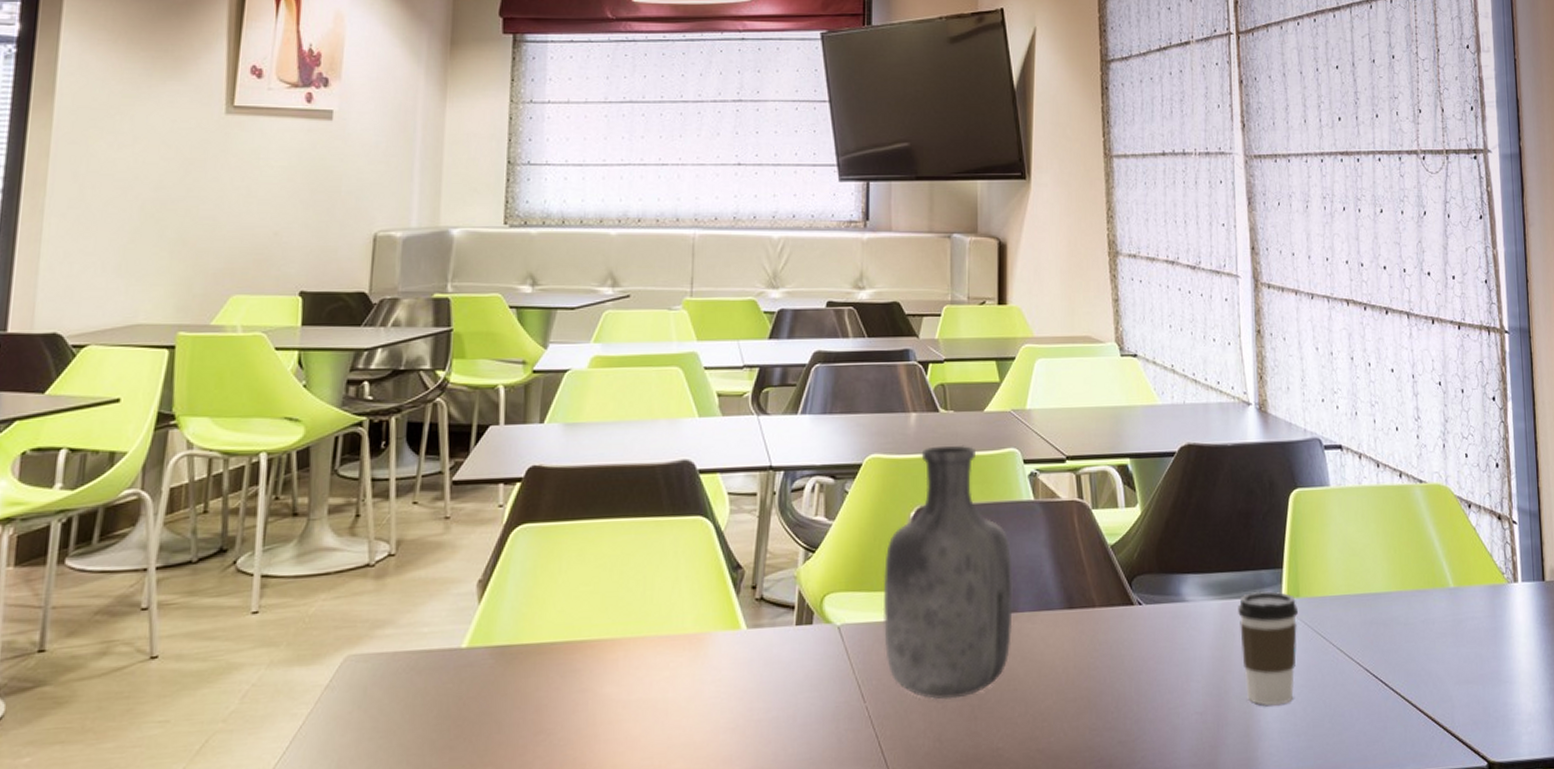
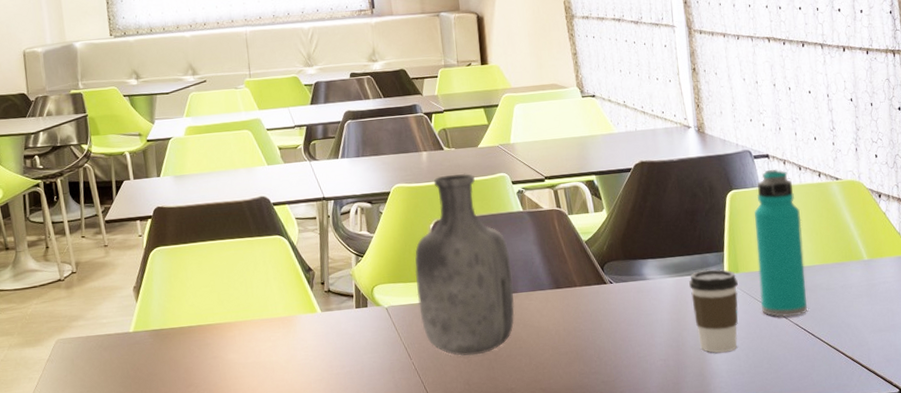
water bottle: none [1321,464,1381,659] -> present [754,168,808,317]

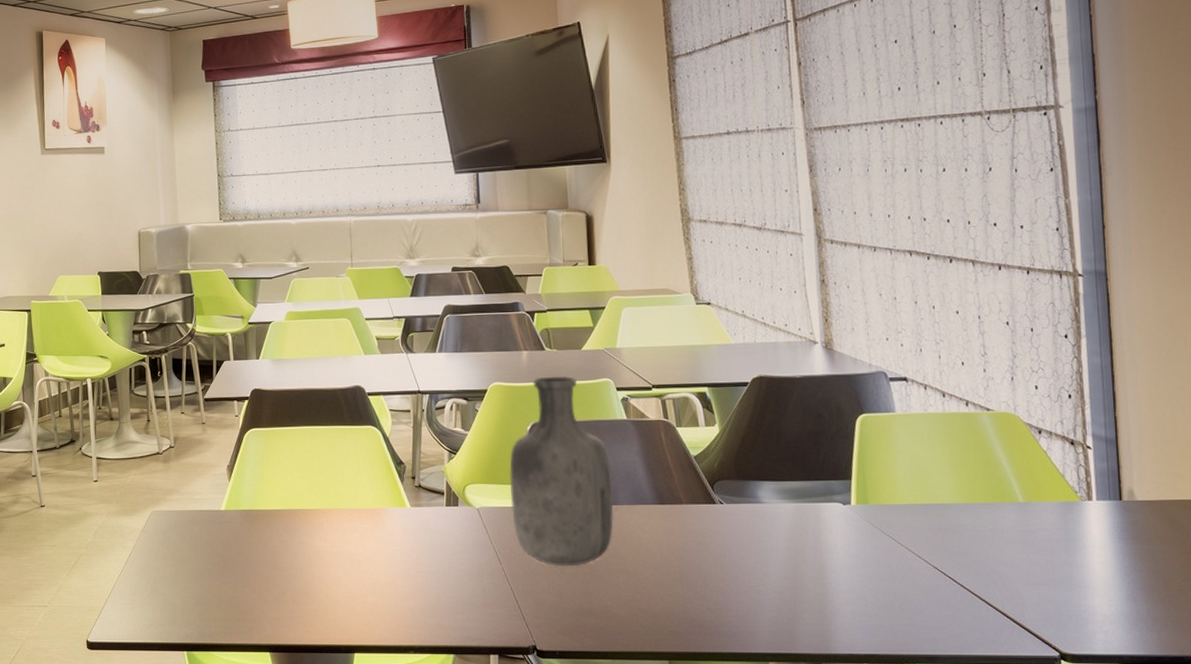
coffee cup: present [689,269,738,354] -> none [810,497,867,591]
water bottle: present [754,168,808,317] -> none [888,393,949,557]

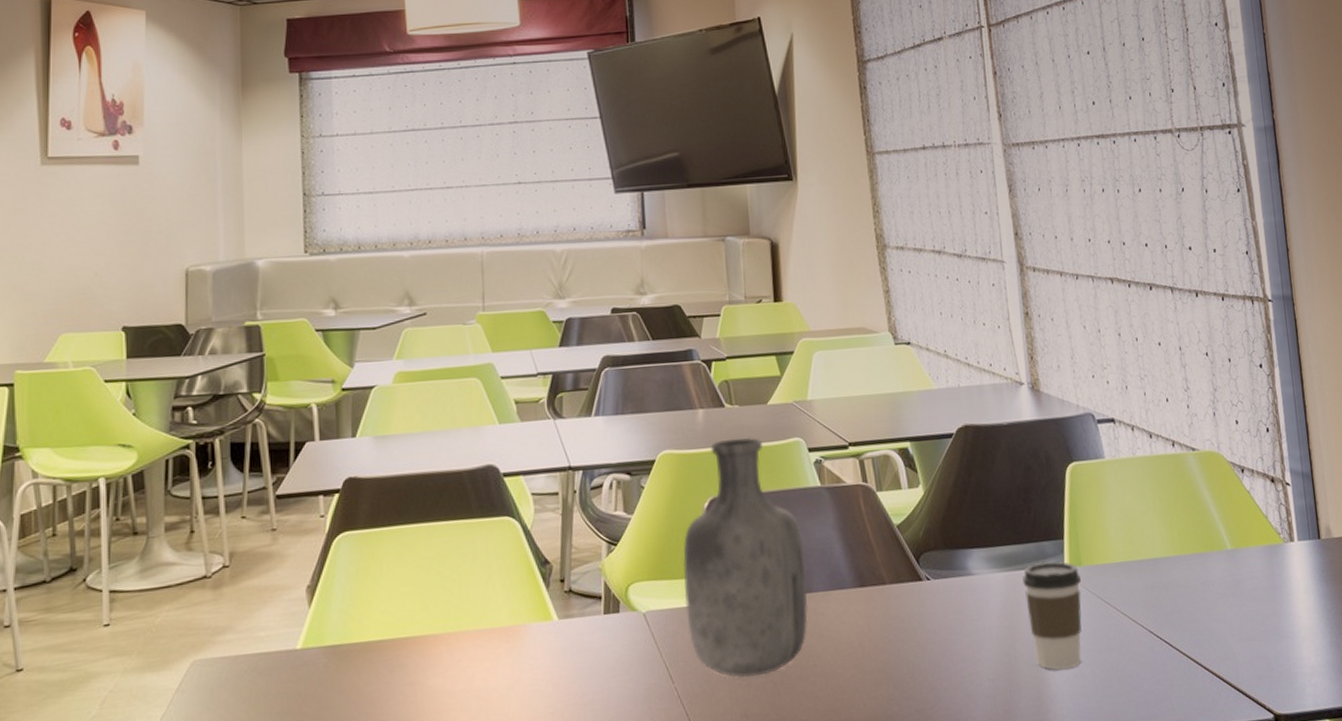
coffee cup: none [810,497,867,591] -> present [1022,561,1082,671]

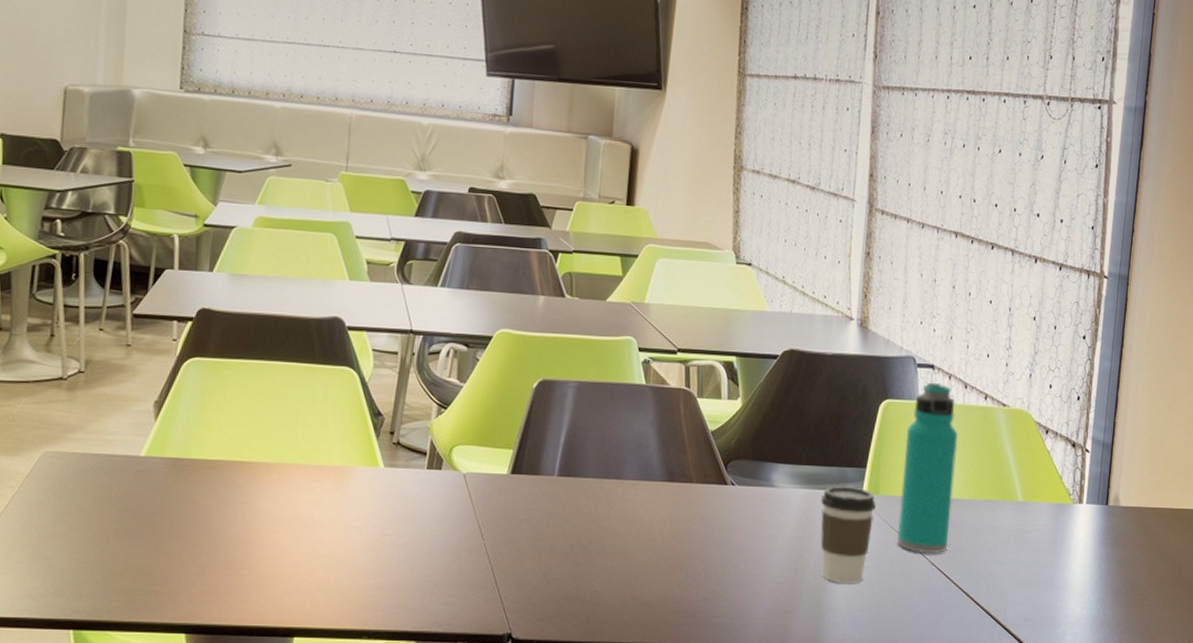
vase: present [682,437,808,678] -> none [503,328,621,546]
water bottle: none [1099,436,1164,622] -> present [897,382,958,553]

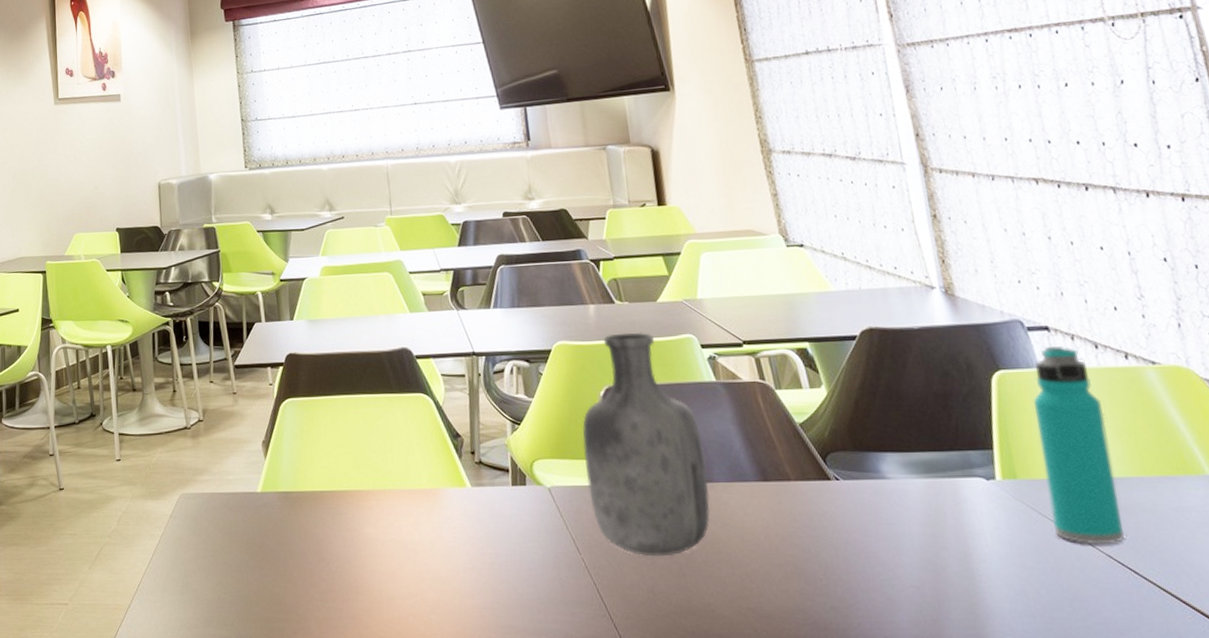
vase: none [503,328,621,546] -> present [582,332,711,557]
coffee cup: present [820,485,876,584] -> none [946,471,1023,585]

